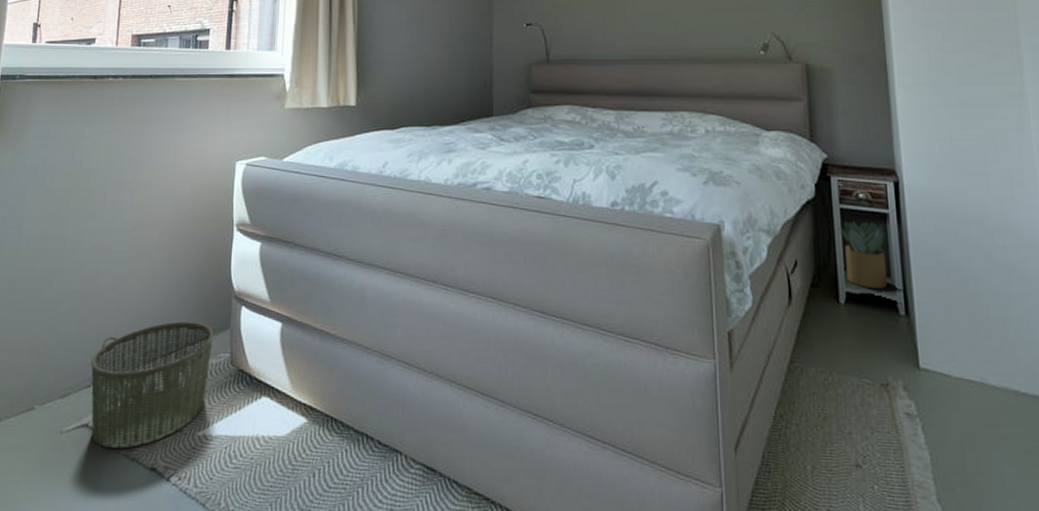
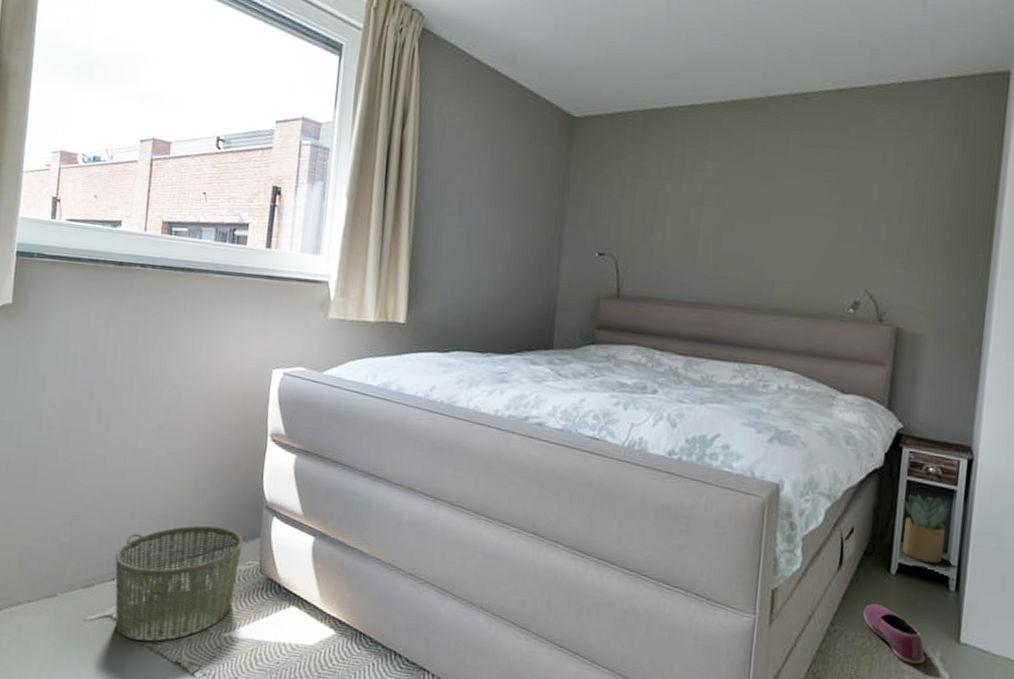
slipper: none [819,336,889,396] -> present [862,603,925,665]

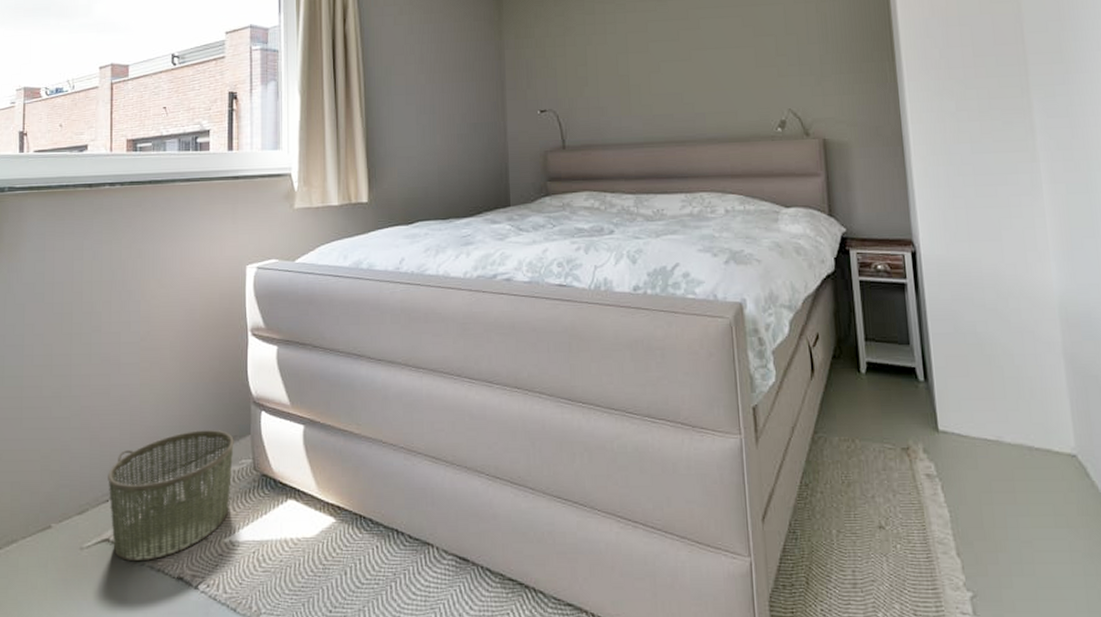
slipper: present [862,603,925,665] -> none [842,405,909,459]
potted plant: present [902,493,949,563] -> none [858,292,906,357]

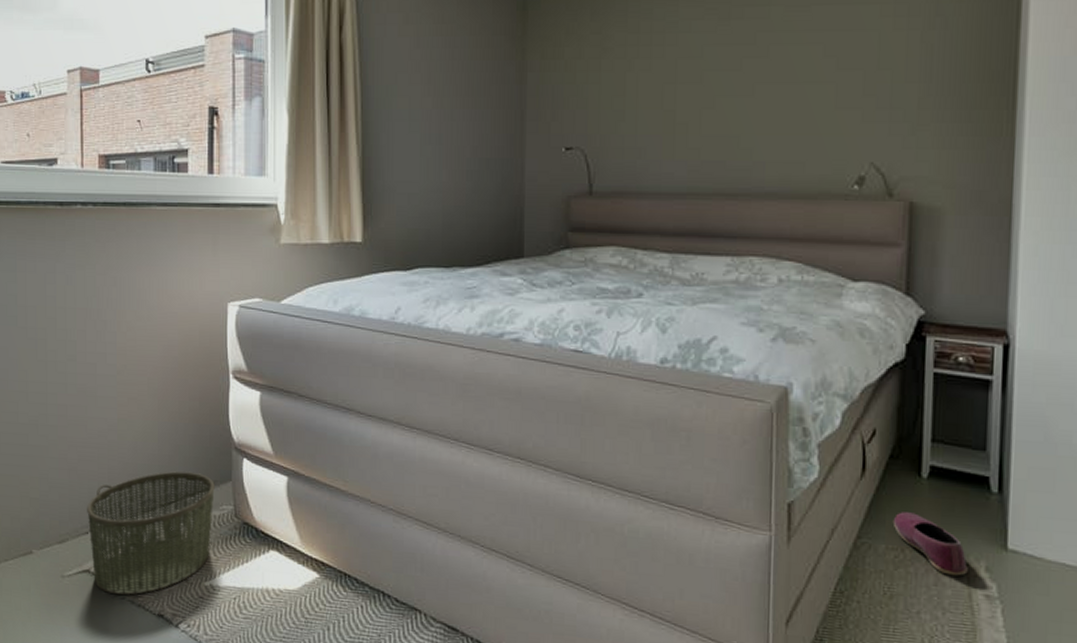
slipper: none [842,405,909,459] -> present [892,512,968,576]

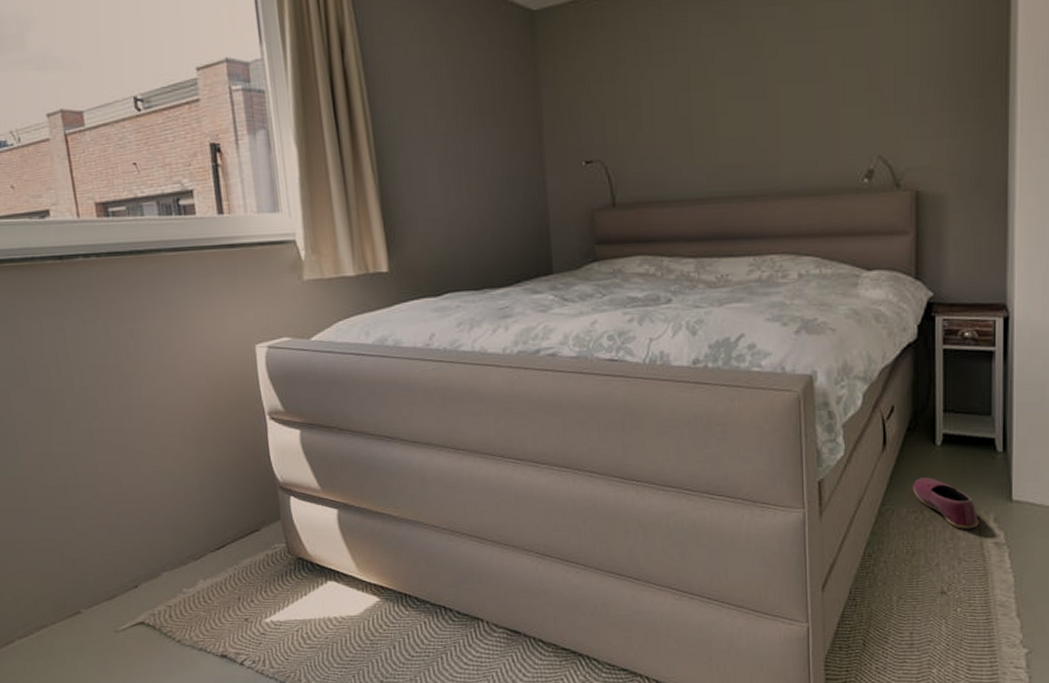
basket: present [87,471,215,596] -> none [132,515,267,642]

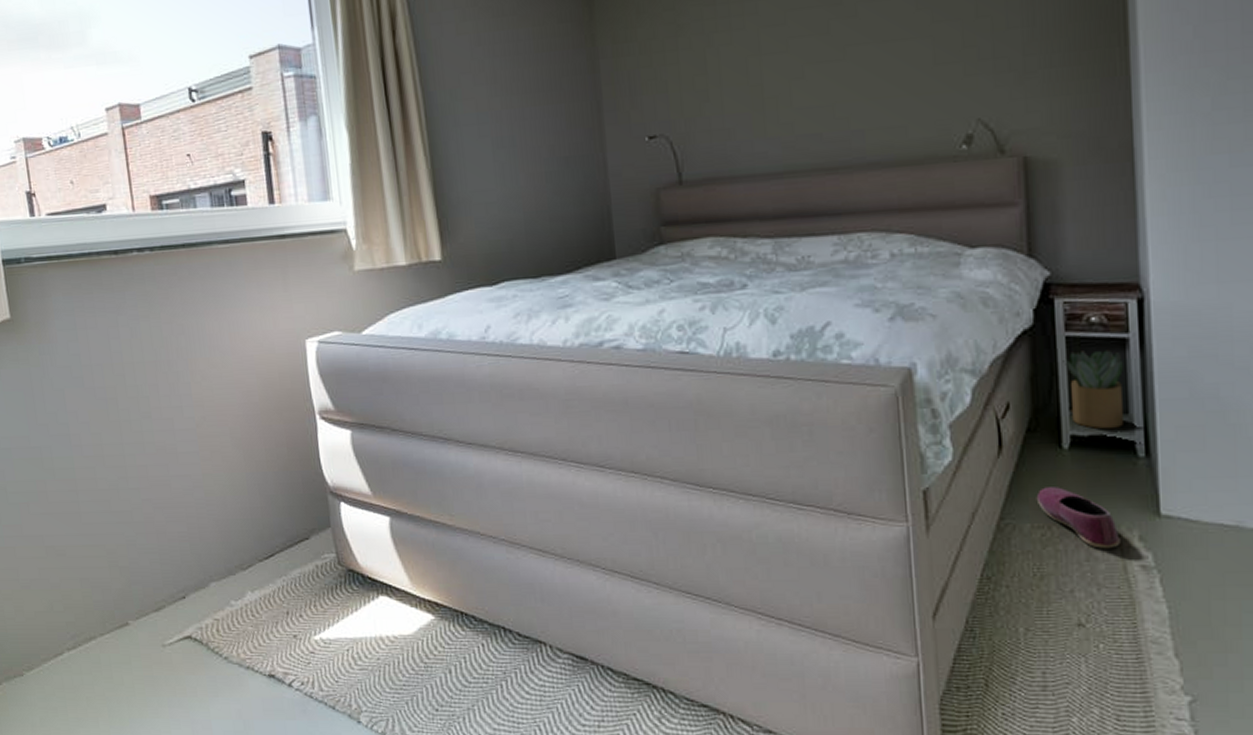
potted plant: none [940,360,989,428] -> present [1063,349,1123,429]

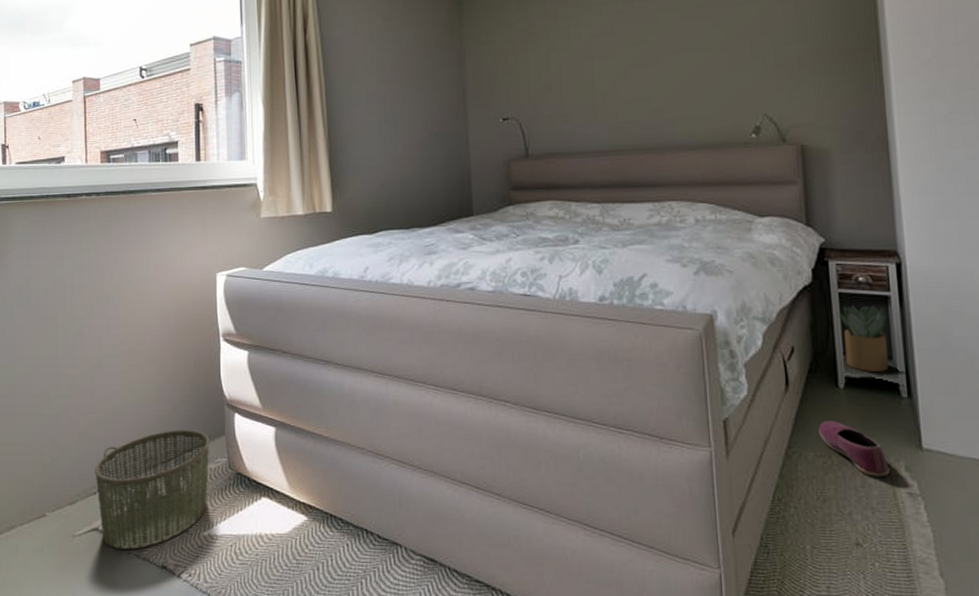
basket: none [180,522,316,659] -> present [95,429,210,551]

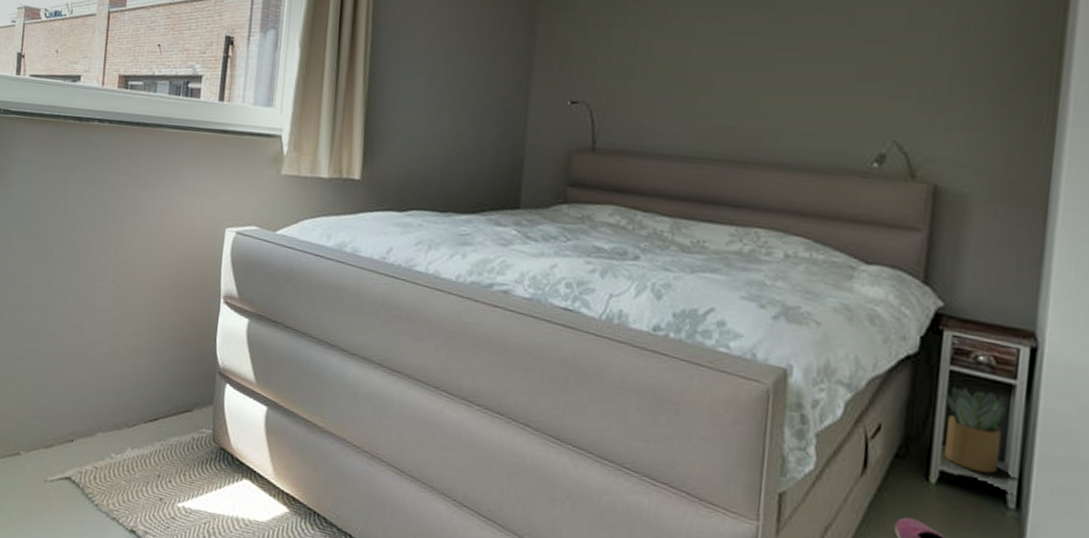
basket: present [95,429,210,551] -> none [74,388,197,508]

